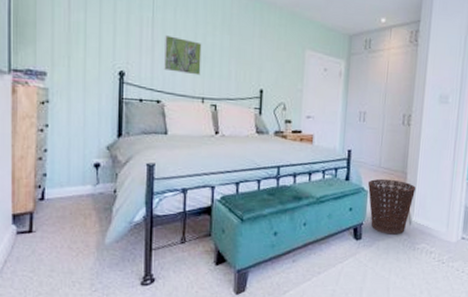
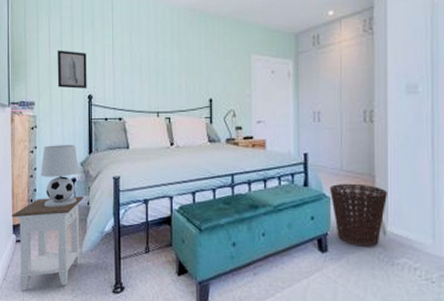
nightstand: none [10,183,110,289] -> present [11,196,84,292]
table lamp: none [53,124,104,195] -> present [41,145,79,207]
wall art: none [79,14,119,64] -> present [57,50,87,89]
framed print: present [163,35,202,76] -> none [122,58,155,92]

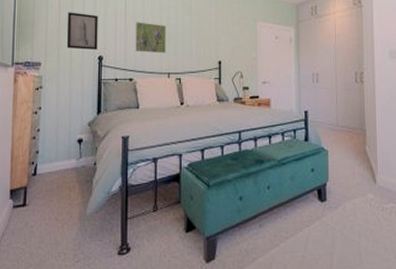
nightstand: present [11,196,84,292] -> none [9,157,90,261]
table lamp: present [41,145,79,207] -> none [44,105,86,169]
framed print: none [122,58,155,92] -> present [134,22,166,54]
basket: present [329,183,388,247] -> none [327,137,377,195]

